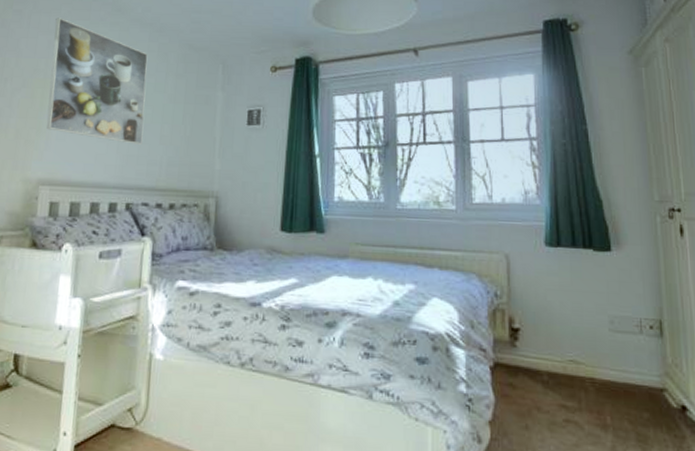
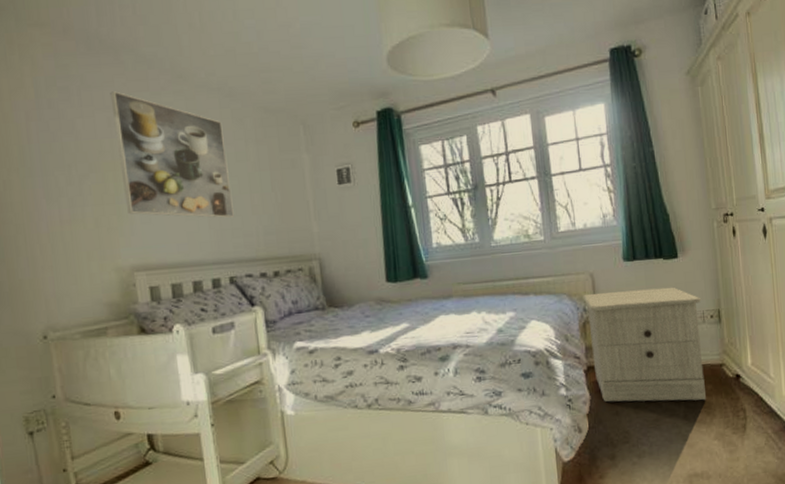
nightstand: none [495,277,643,432] -> present [583,287,707,402]

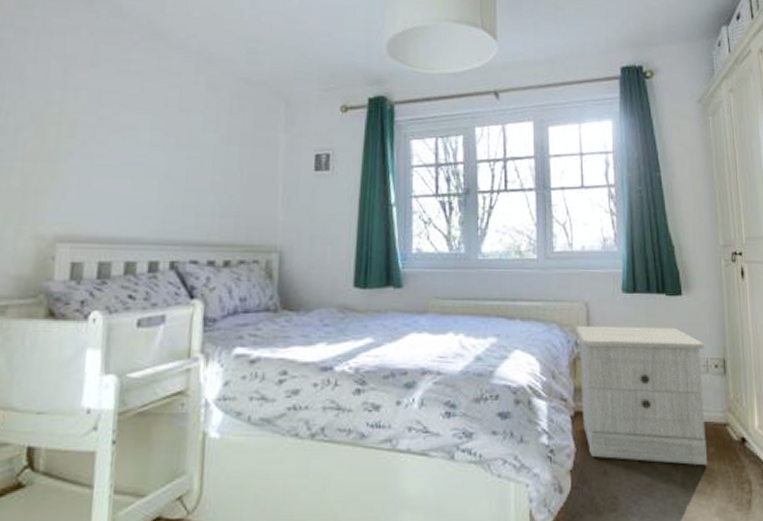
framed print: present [110,91,234,218] -> none [64,40,195,193]

